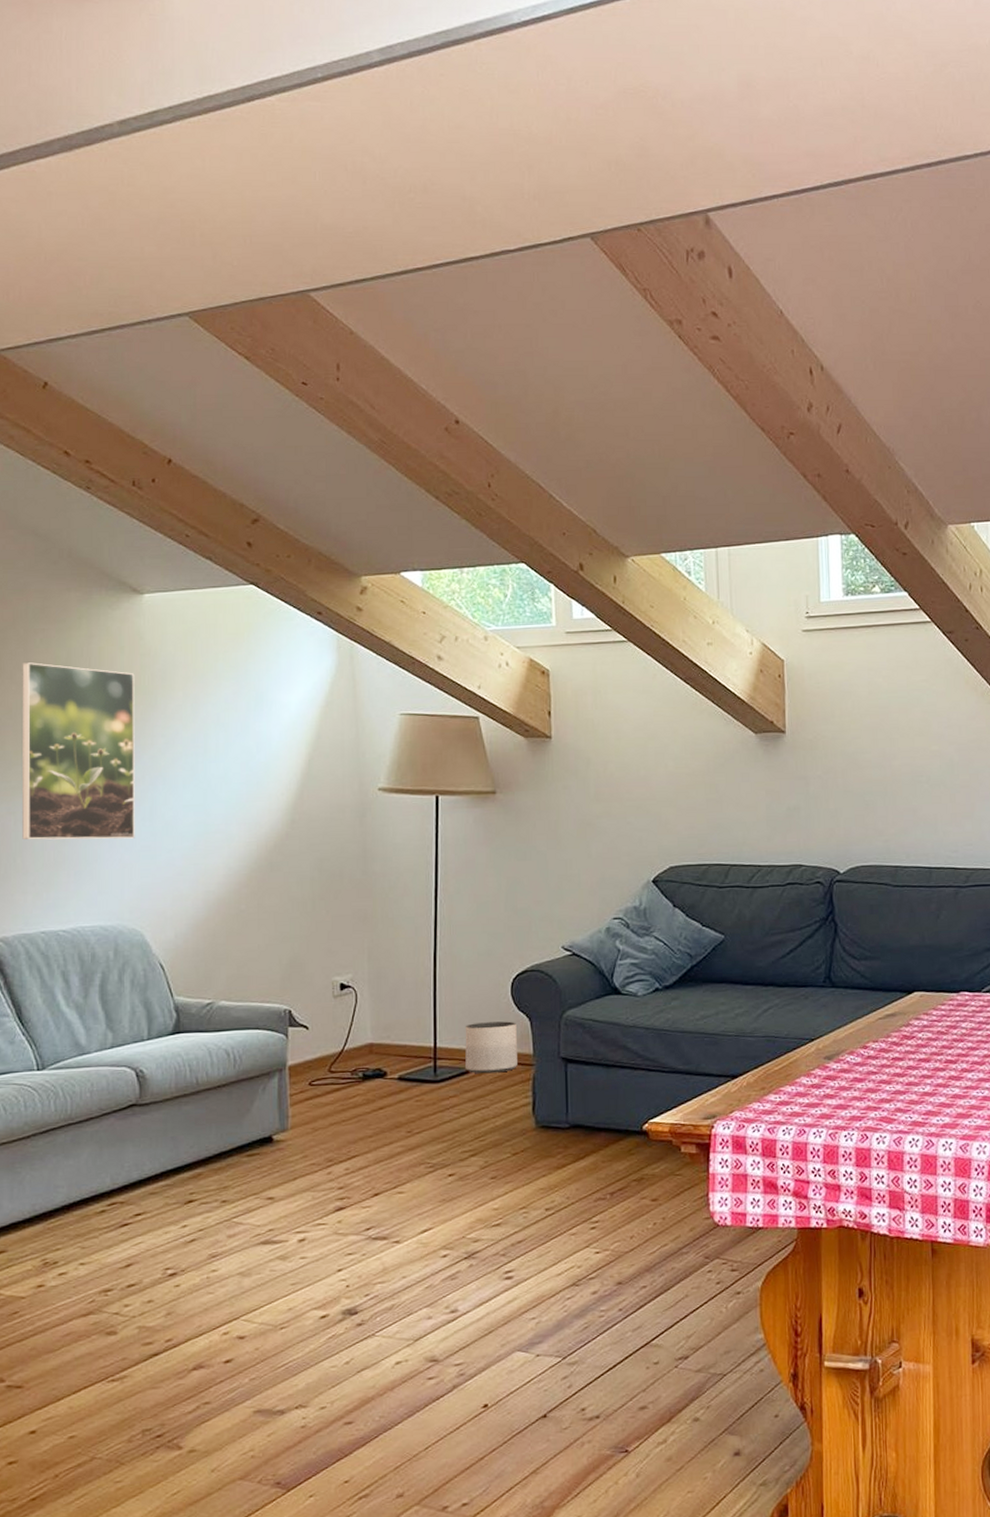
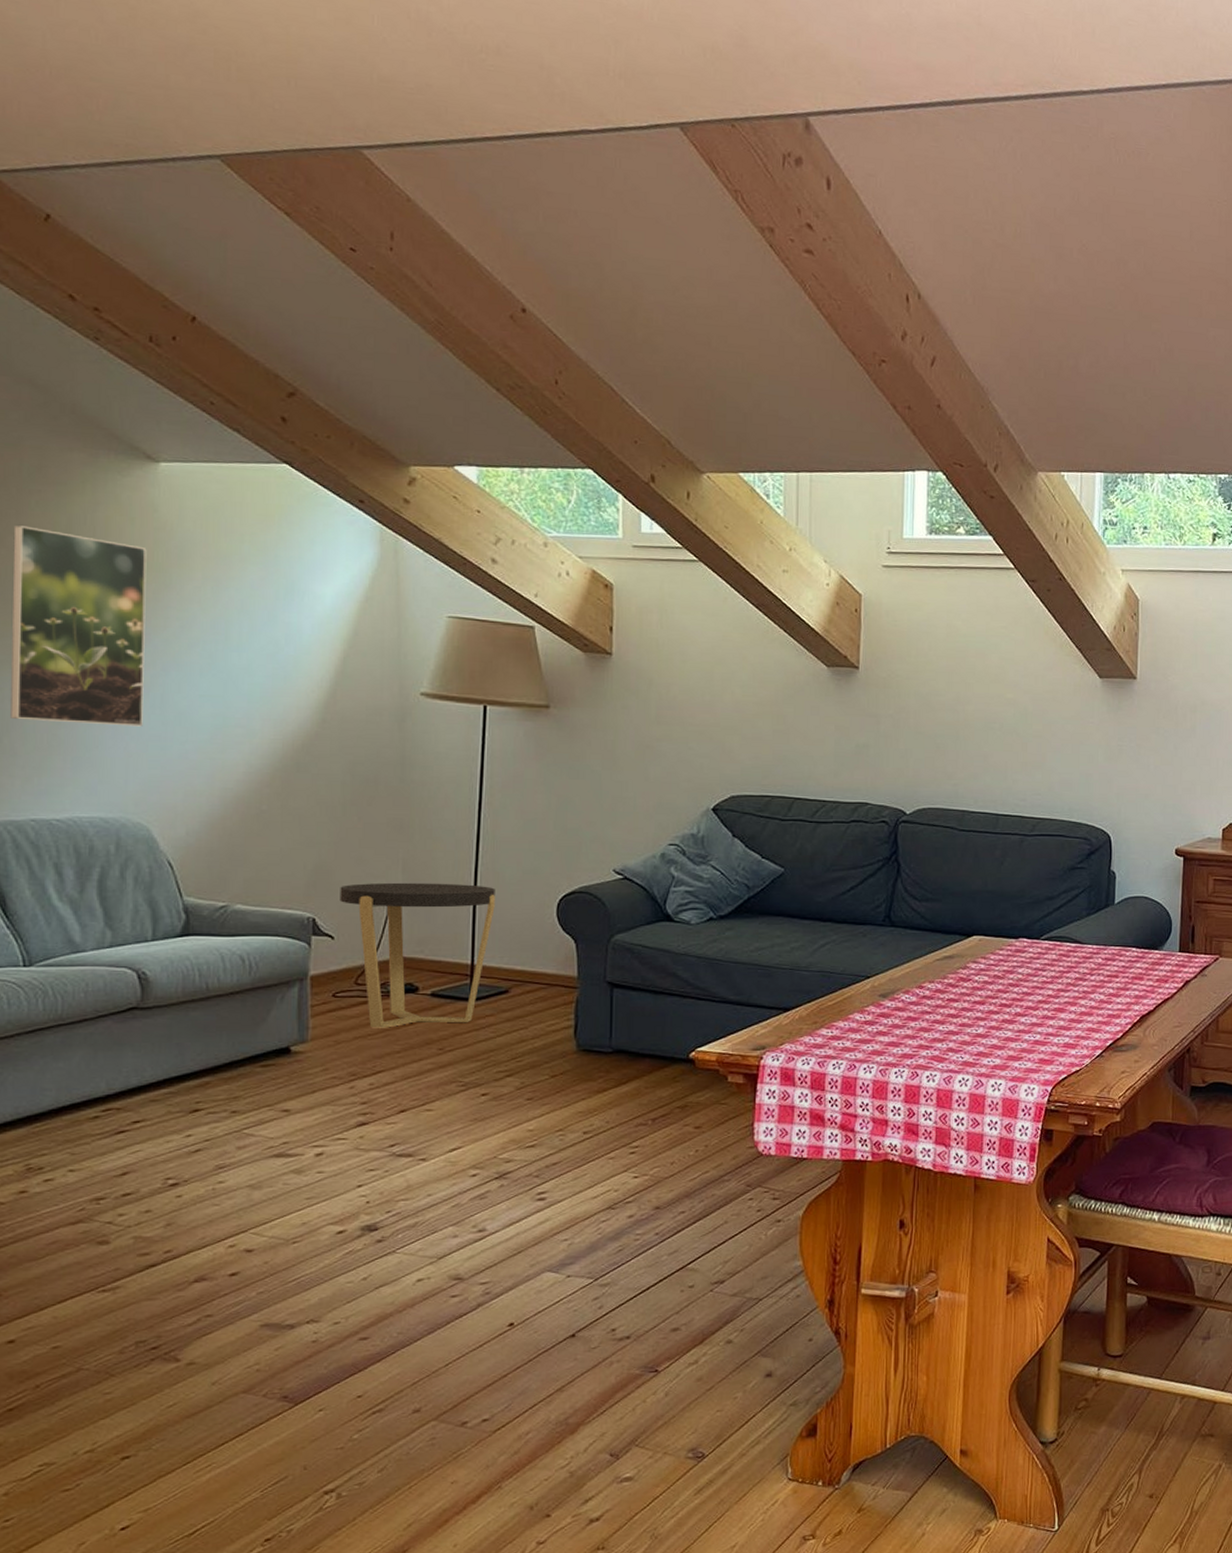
side table: none [312,969,454,1114] -> present [340,882,495,1028]
planter: present [465,1021,517,1074] -> none [504,942,561,994]

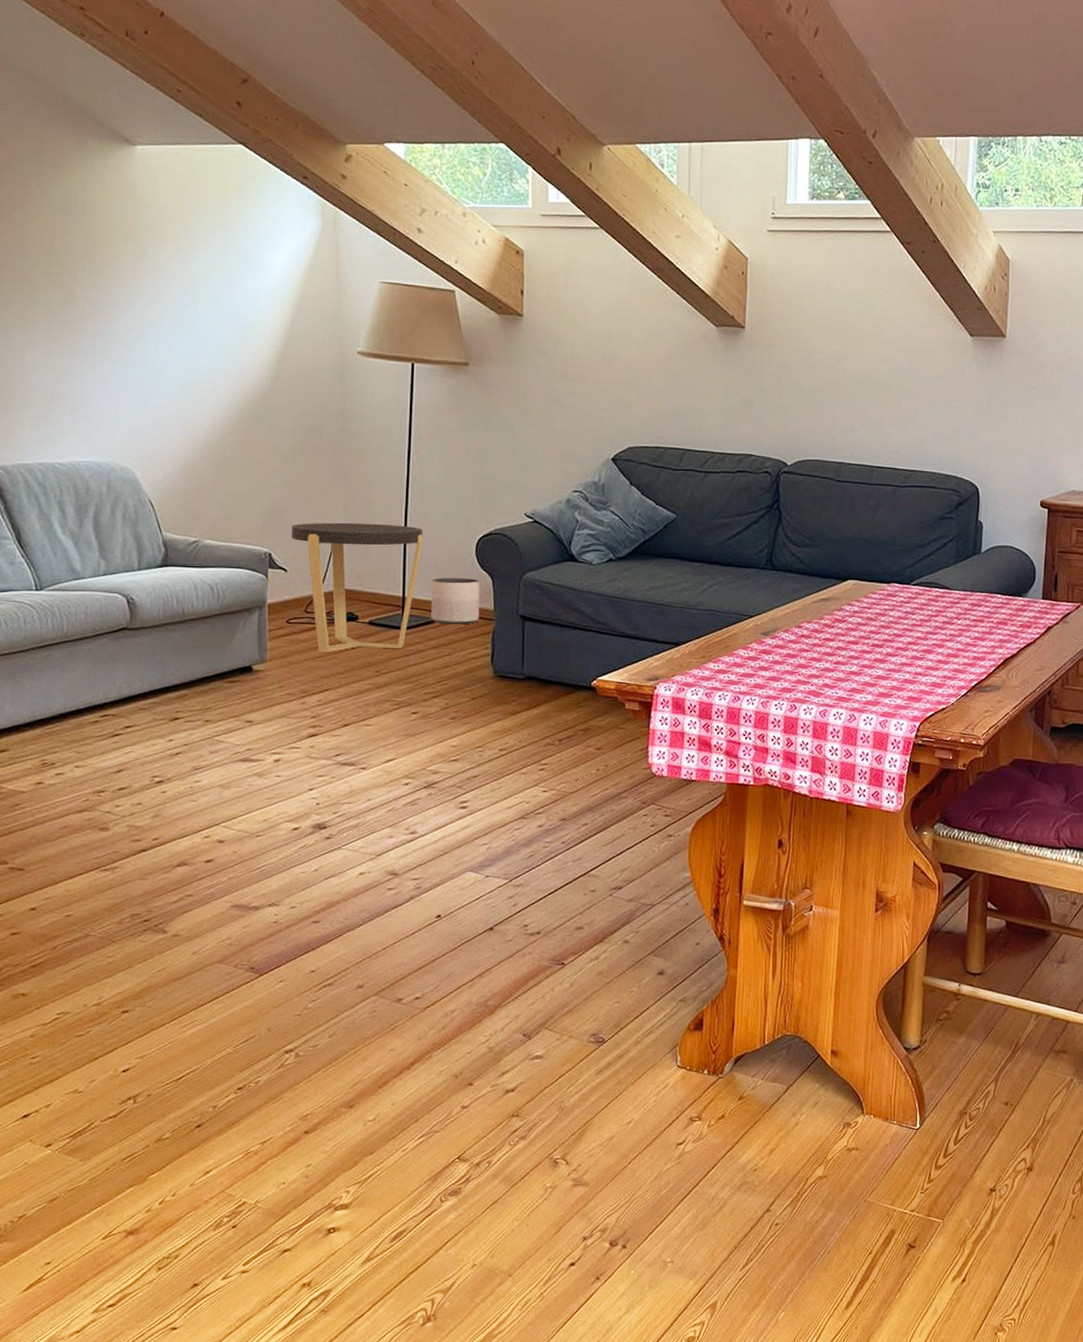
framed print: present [10,525,147,727] -> none [19,204,127,382]
planter: none [504,942,561,994] -> present [431,578,479,625]

